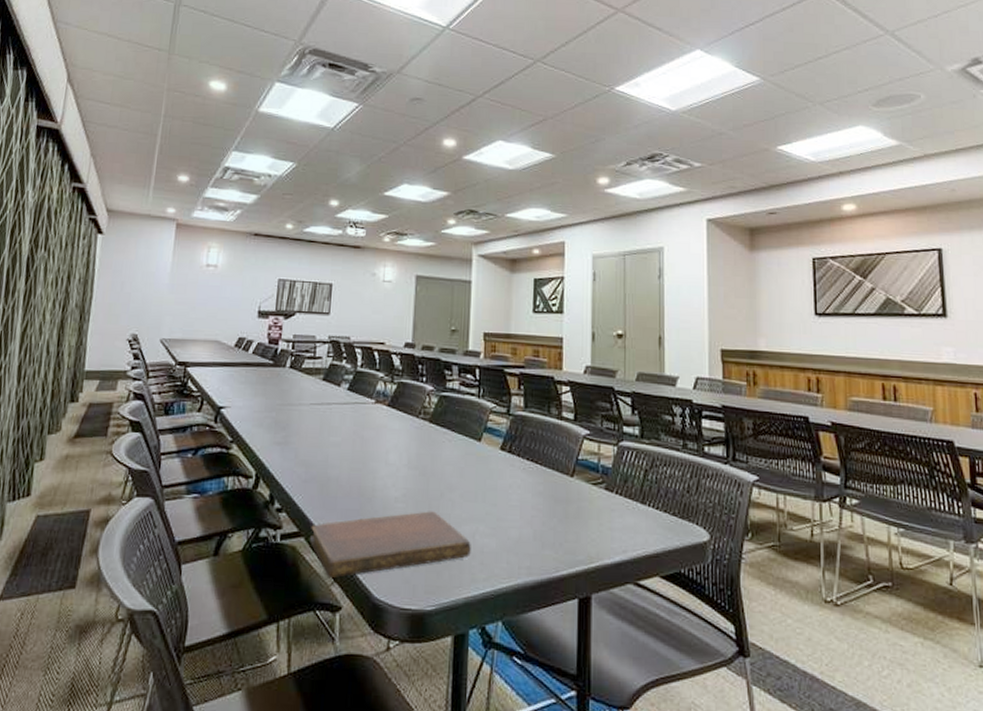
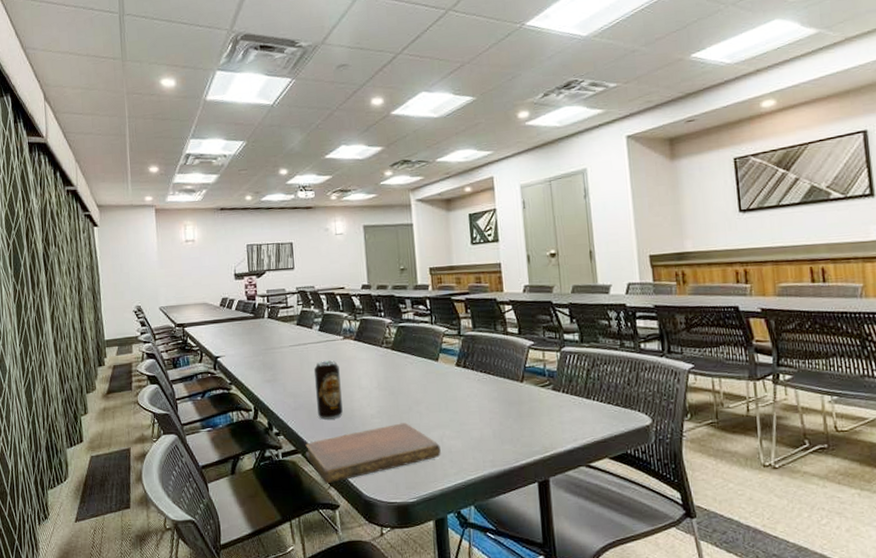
beverage can: none [332,426,366,498] -> present [313,360,343,420]

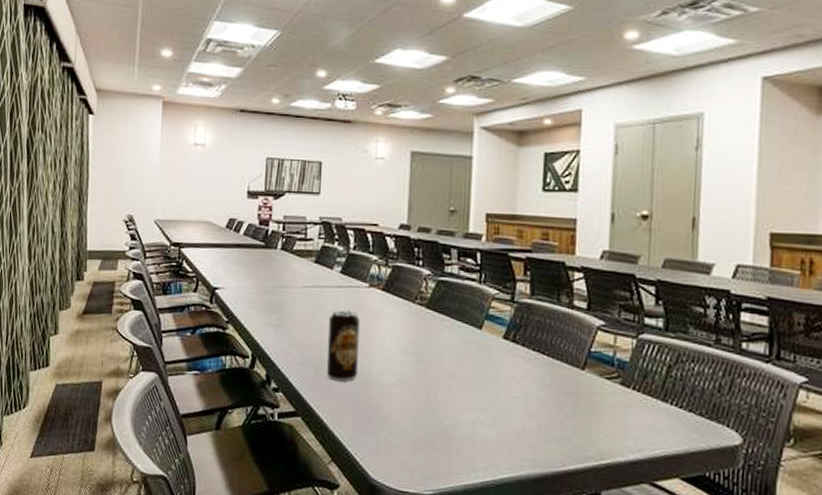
notebook: present [305,423,441,484] -> none [305,397,471,458]

